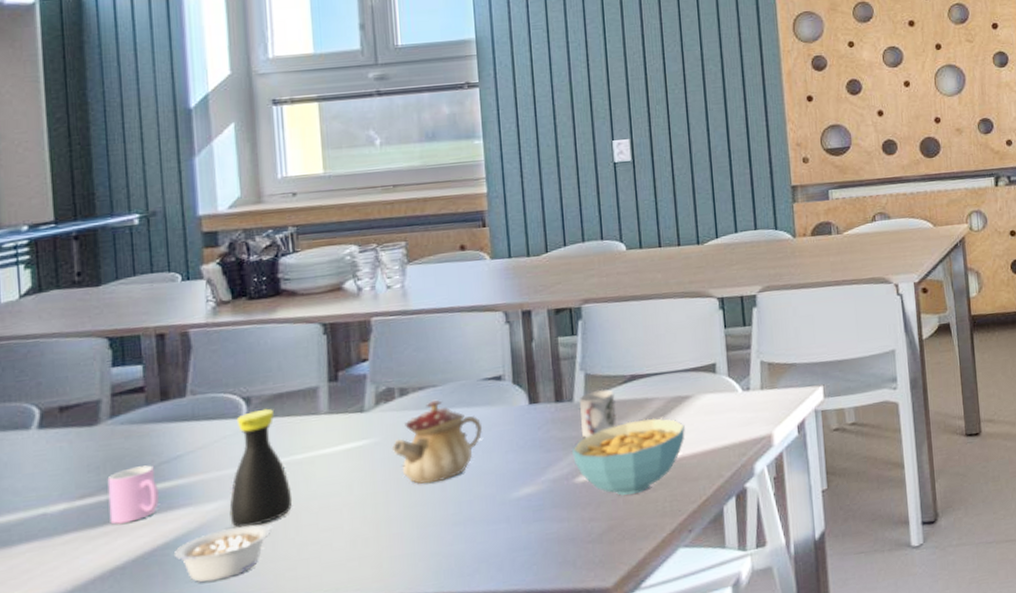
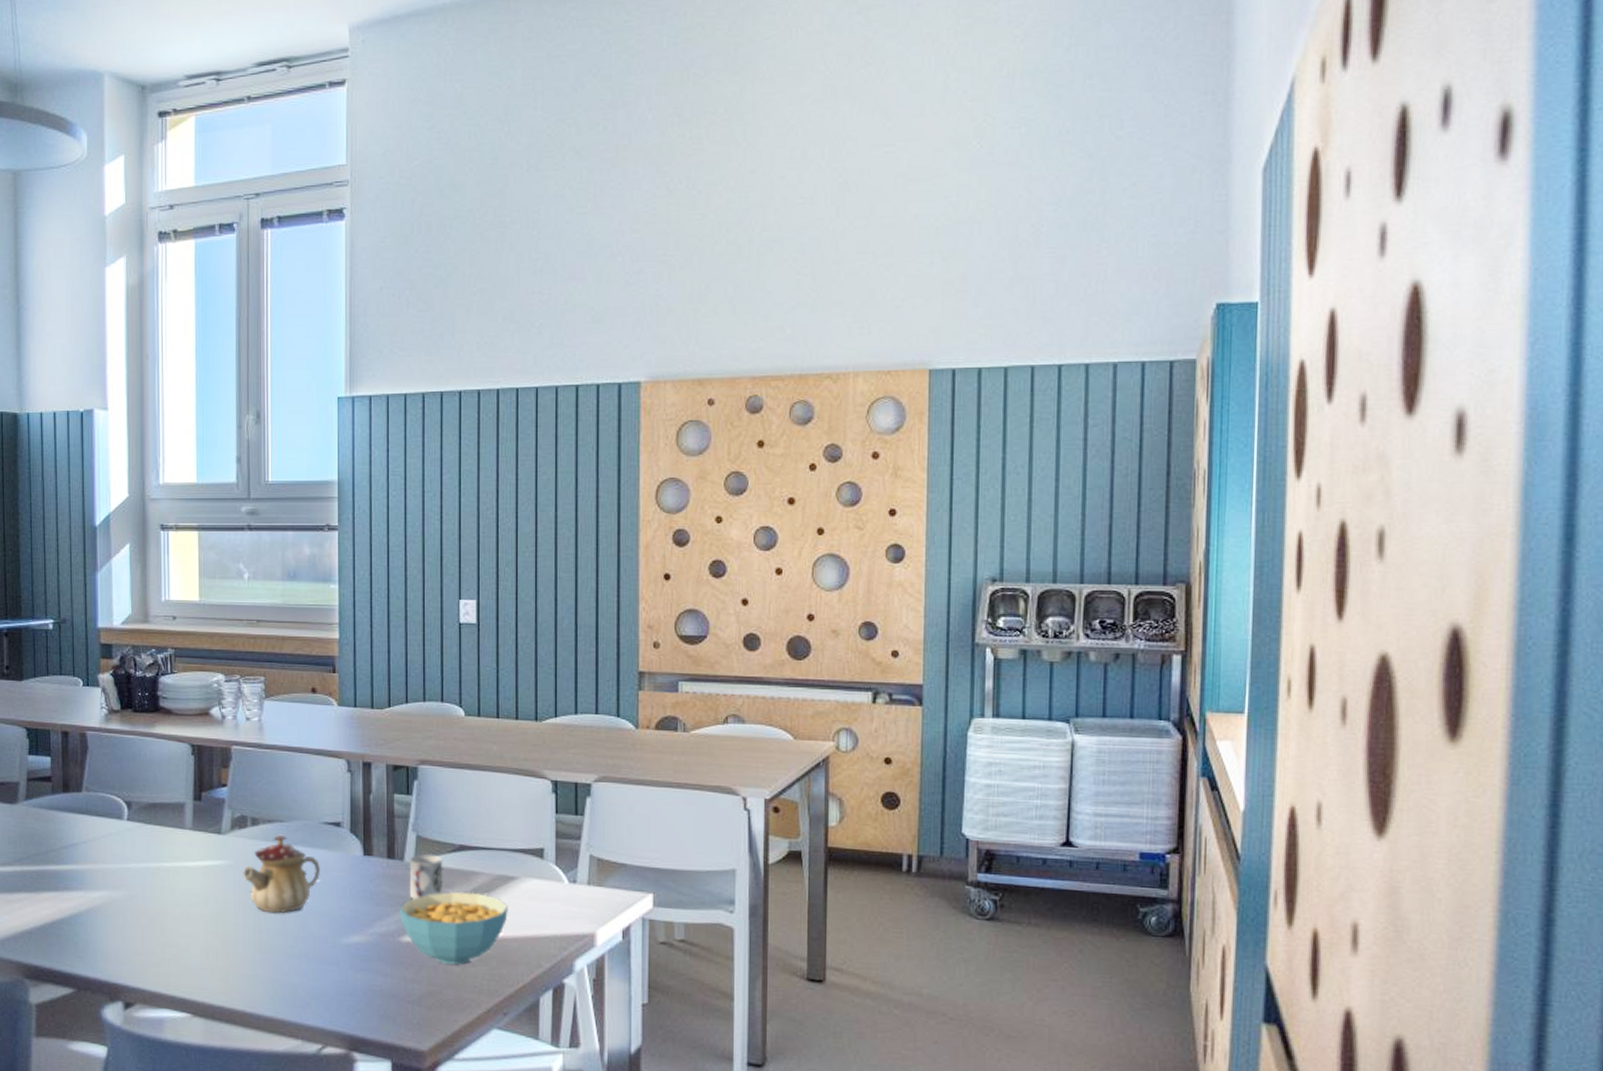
cup: present [107,465,159,524] -> none [22,846,58,894]
legume: present [173,525,271,582] -> none [67,917,142,961]
bottle: present [229,408,293,527] -> none [111,815,160,919]

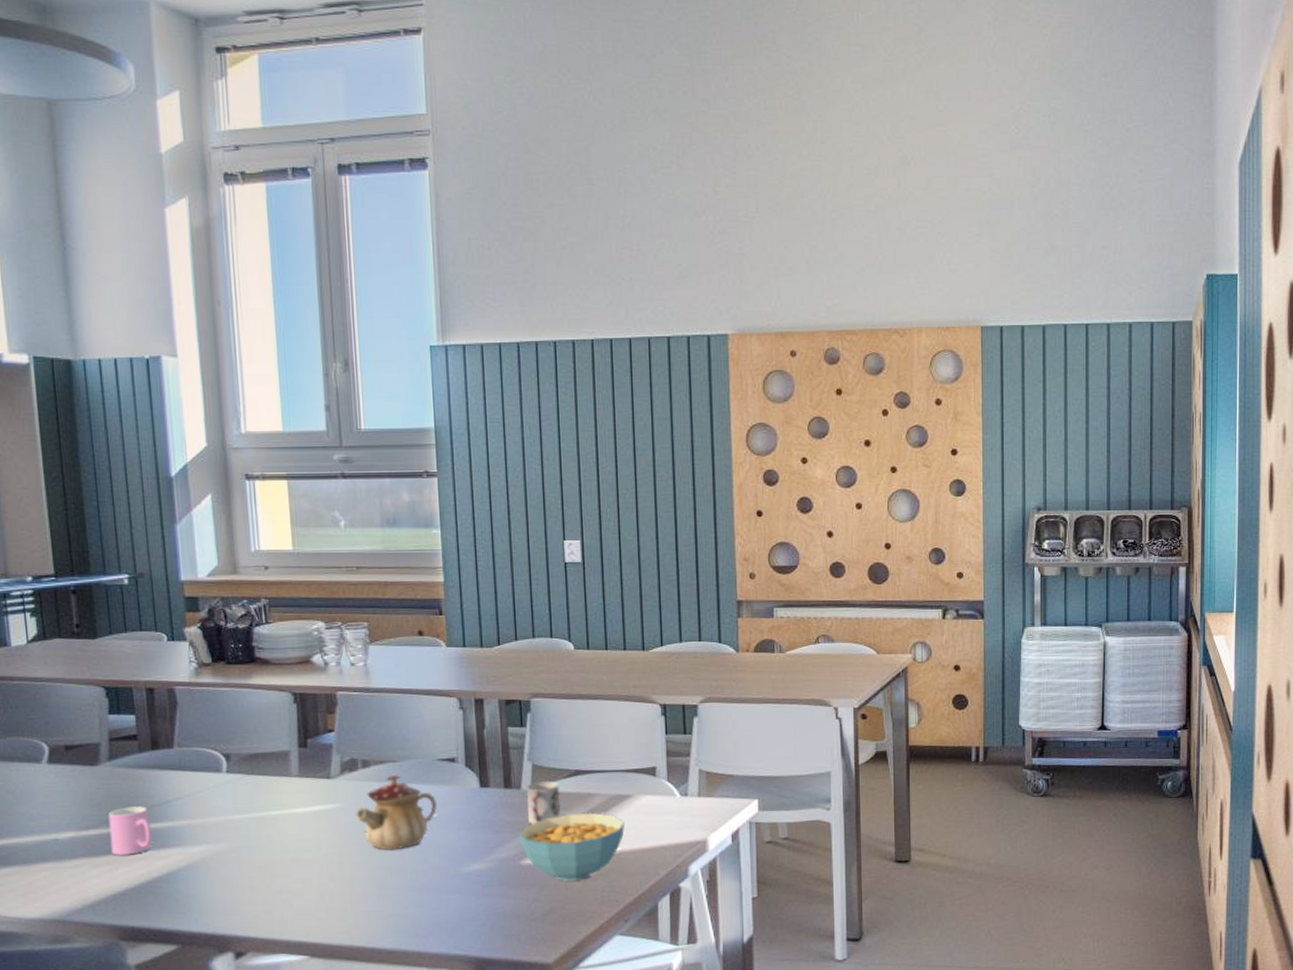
cup: none [22,846,58,894] -> present [108,806,153,855]

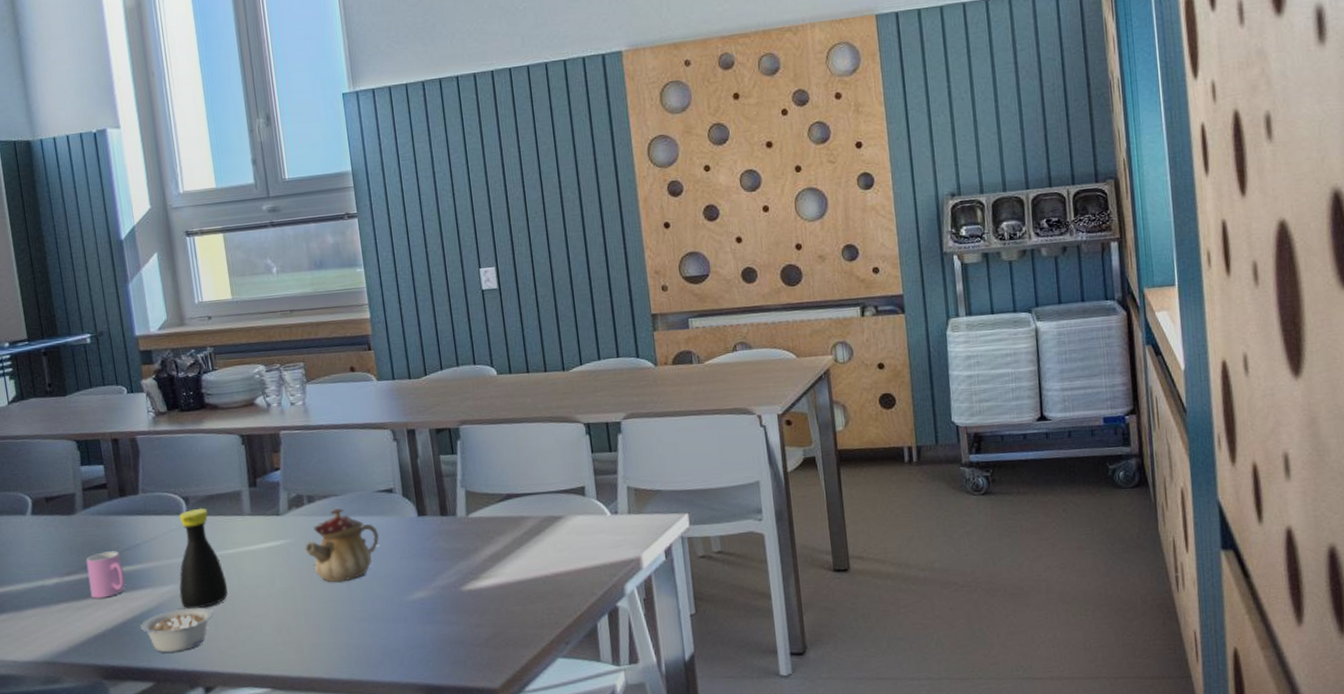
legume: none [166,870,250,915] -> present [140,608,213,653]
bottle: none [213,766,269,870] -> present [179,507,229,609]
cereal bowl: present [519,812,626,882] -> none [458,535,560,606]
cup: present [527,780,561,824] -> none [462,506,496,550]

